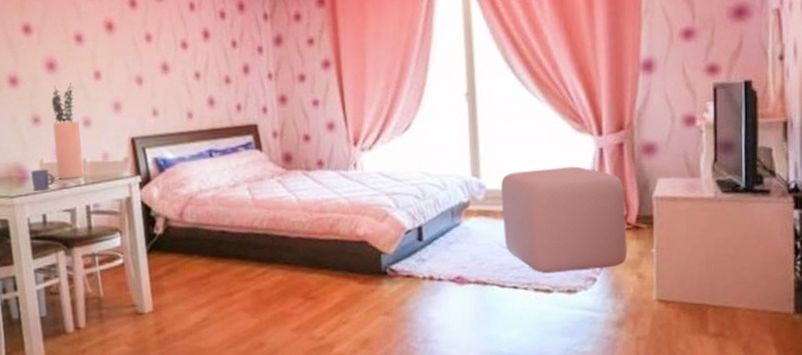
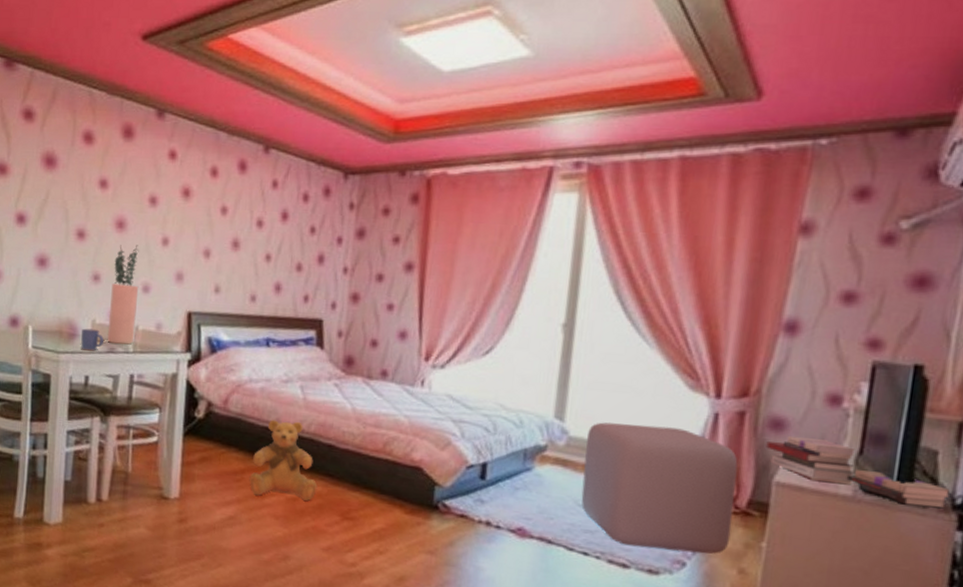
teddy bear: none [215,220,279,295] -> present [249,420,318,502]
books: none [643,155,714,191] -> present [766,436,855,485]
books: none [708,173,785,197] -> present [846,470,950,509]

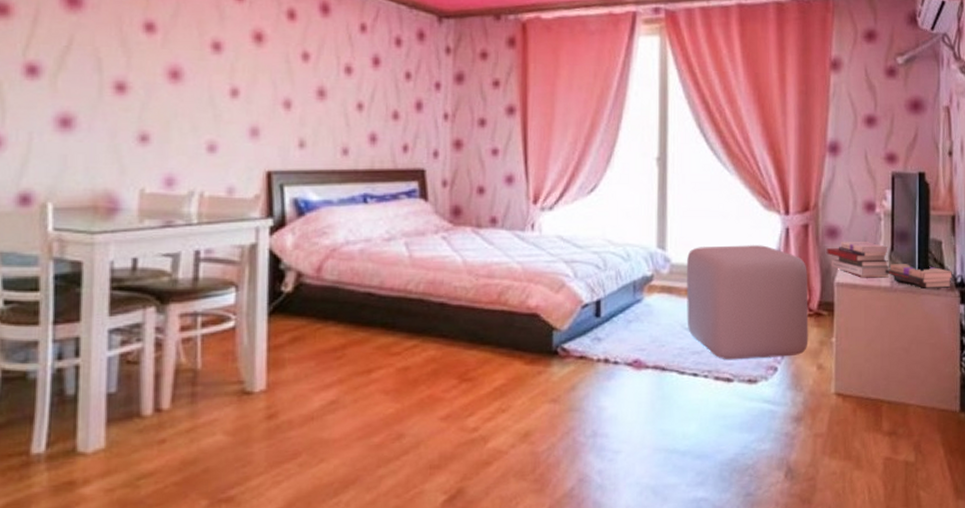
mug: present [81,328,104,351] -> none [125,200,157,227]
vase: present [107,245,139,345] -> none [162,97,203,217]
teddy bear: present [249,420,318,502] -> none [352,282,431,372]

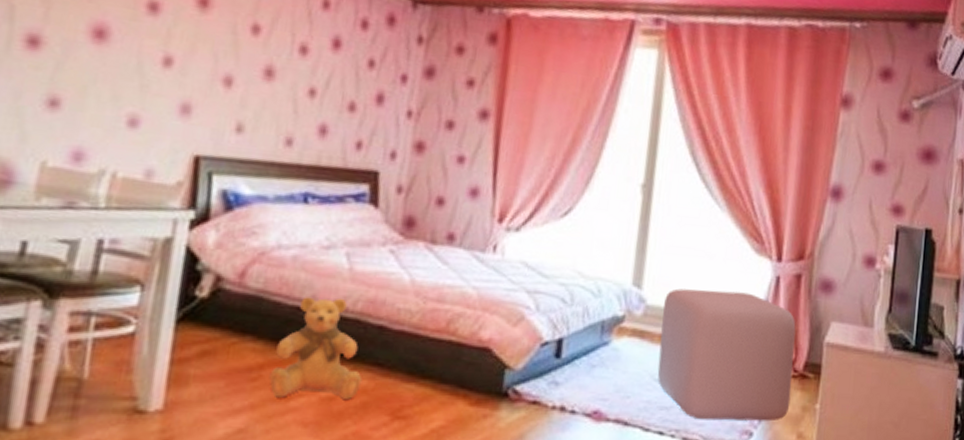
teddy bear: none [352,282,431,372] -> present [269,297,362,401]
books: present [826,242,890,278] -> none [818,298,886,342]
books: present [885,264,952,288] -> none [880,327,952,359]

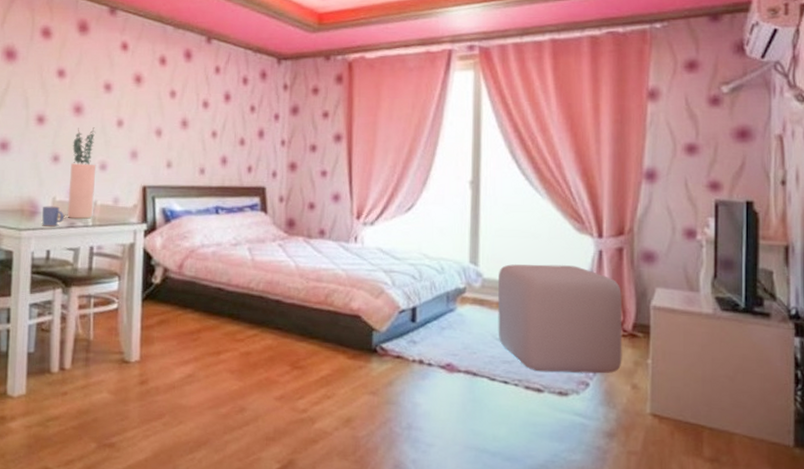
mug: none [18,173,58,206] -> present [42,206,64,227]
vase: none [64,61,127,198] -> present [67,127,97,220]
teddy bear: present [269,297,362,401] -> none [205,280,268,355]

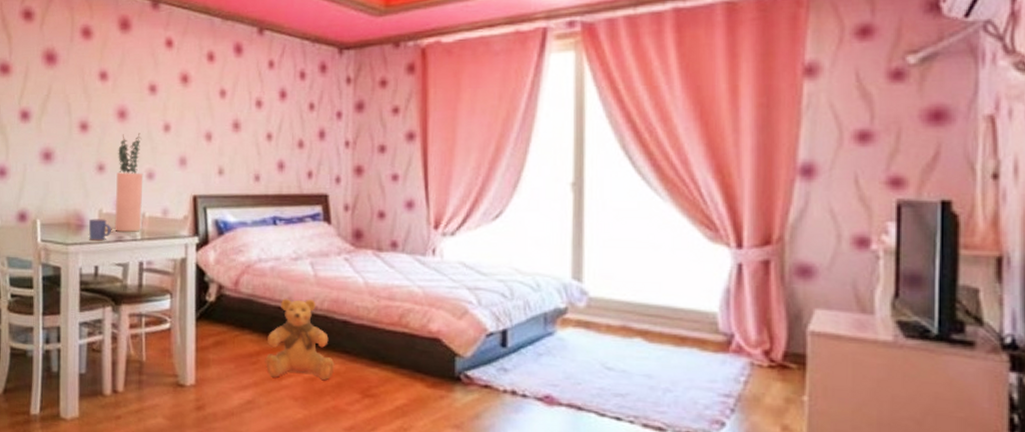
teddy bear: none [205,280,268,355] -> present [265,298,335,381]
pouf: present [497,264,623,374] -> none [607,280,769,412]

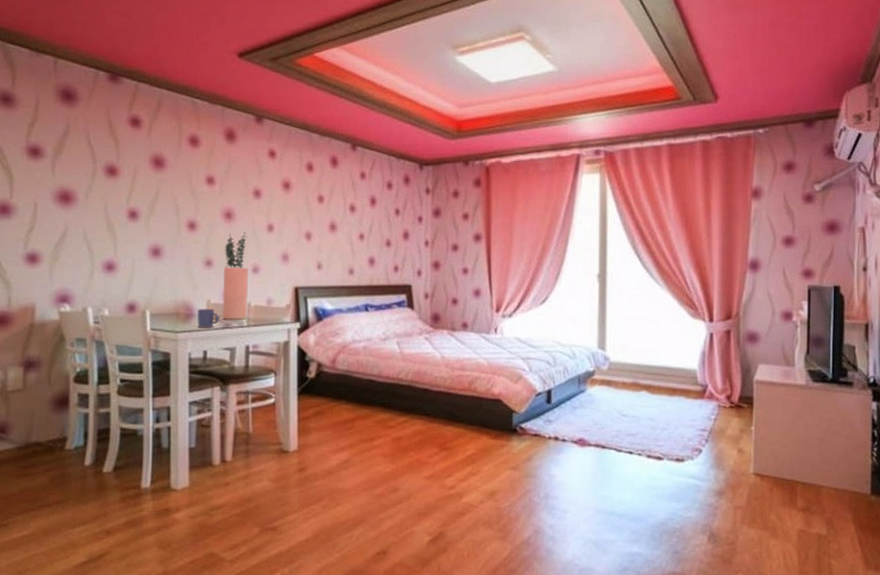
teddy bear: present [265,298,335,381] -> none [359,372,418,439]

